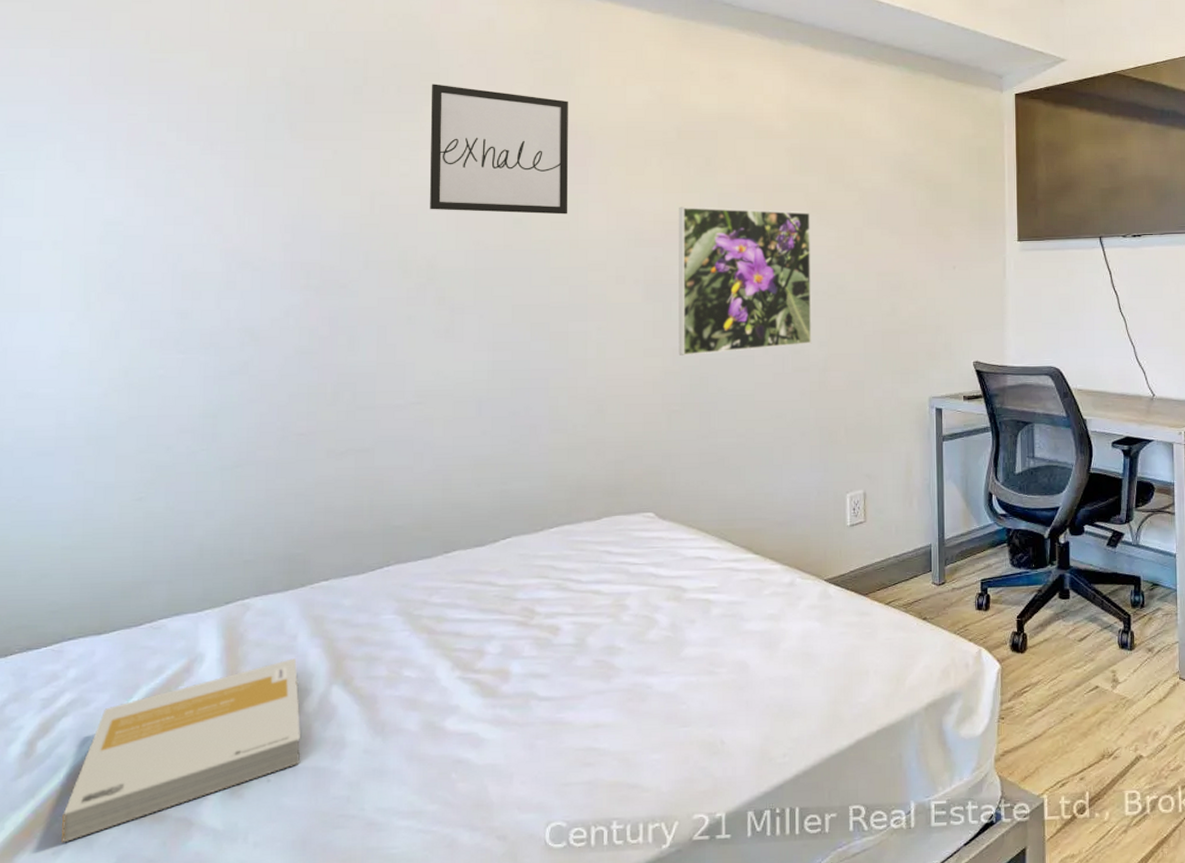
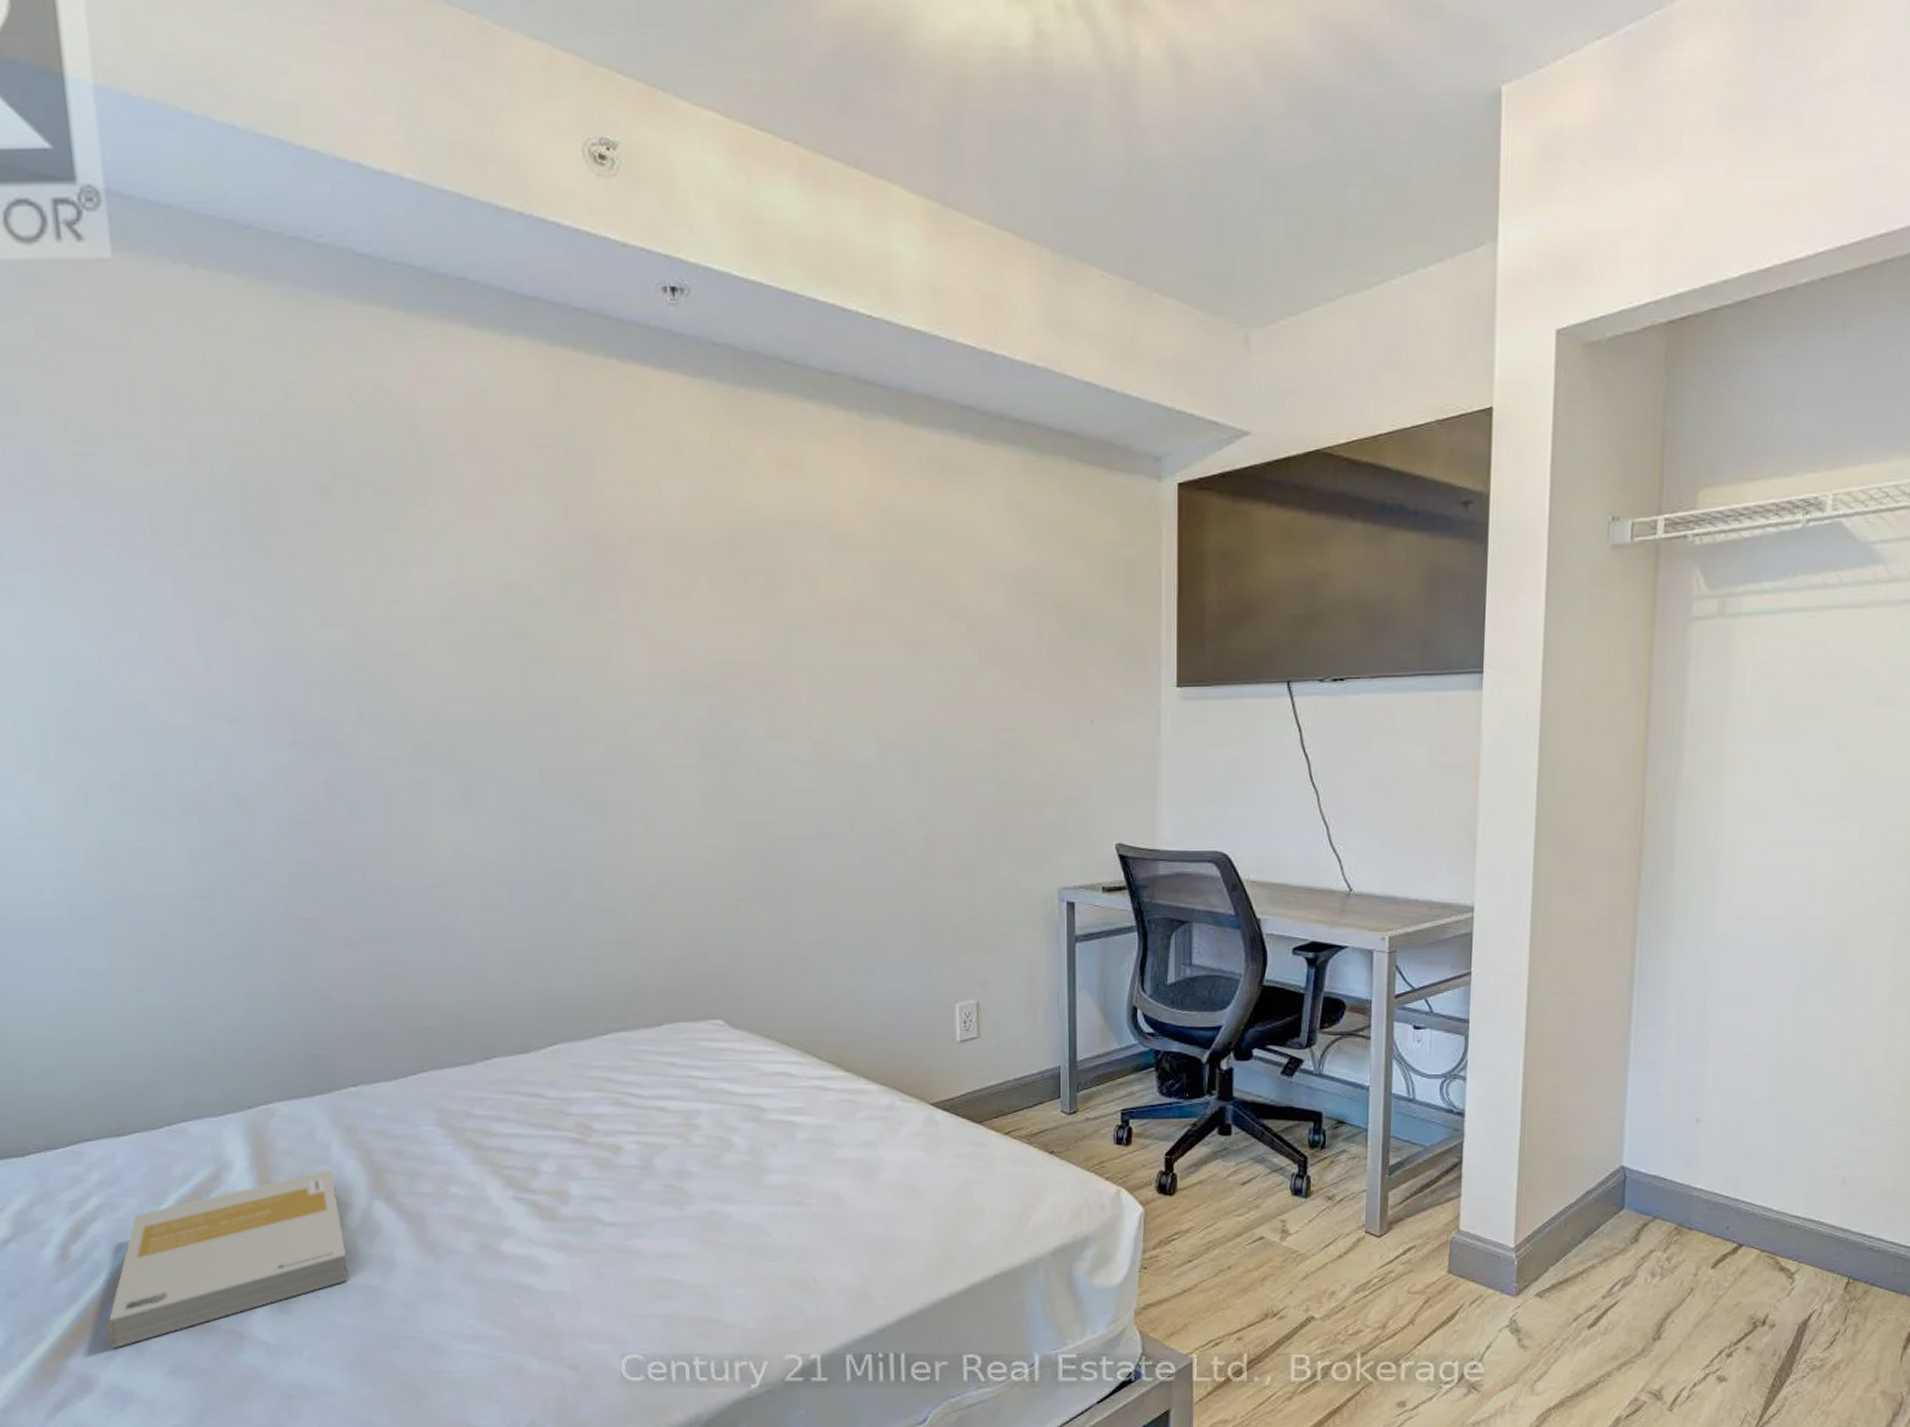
wall art: present [430,84,569,215] -> none [415,480,599,652]
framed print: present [678,207,812,356] -> none [736,641,909,832]

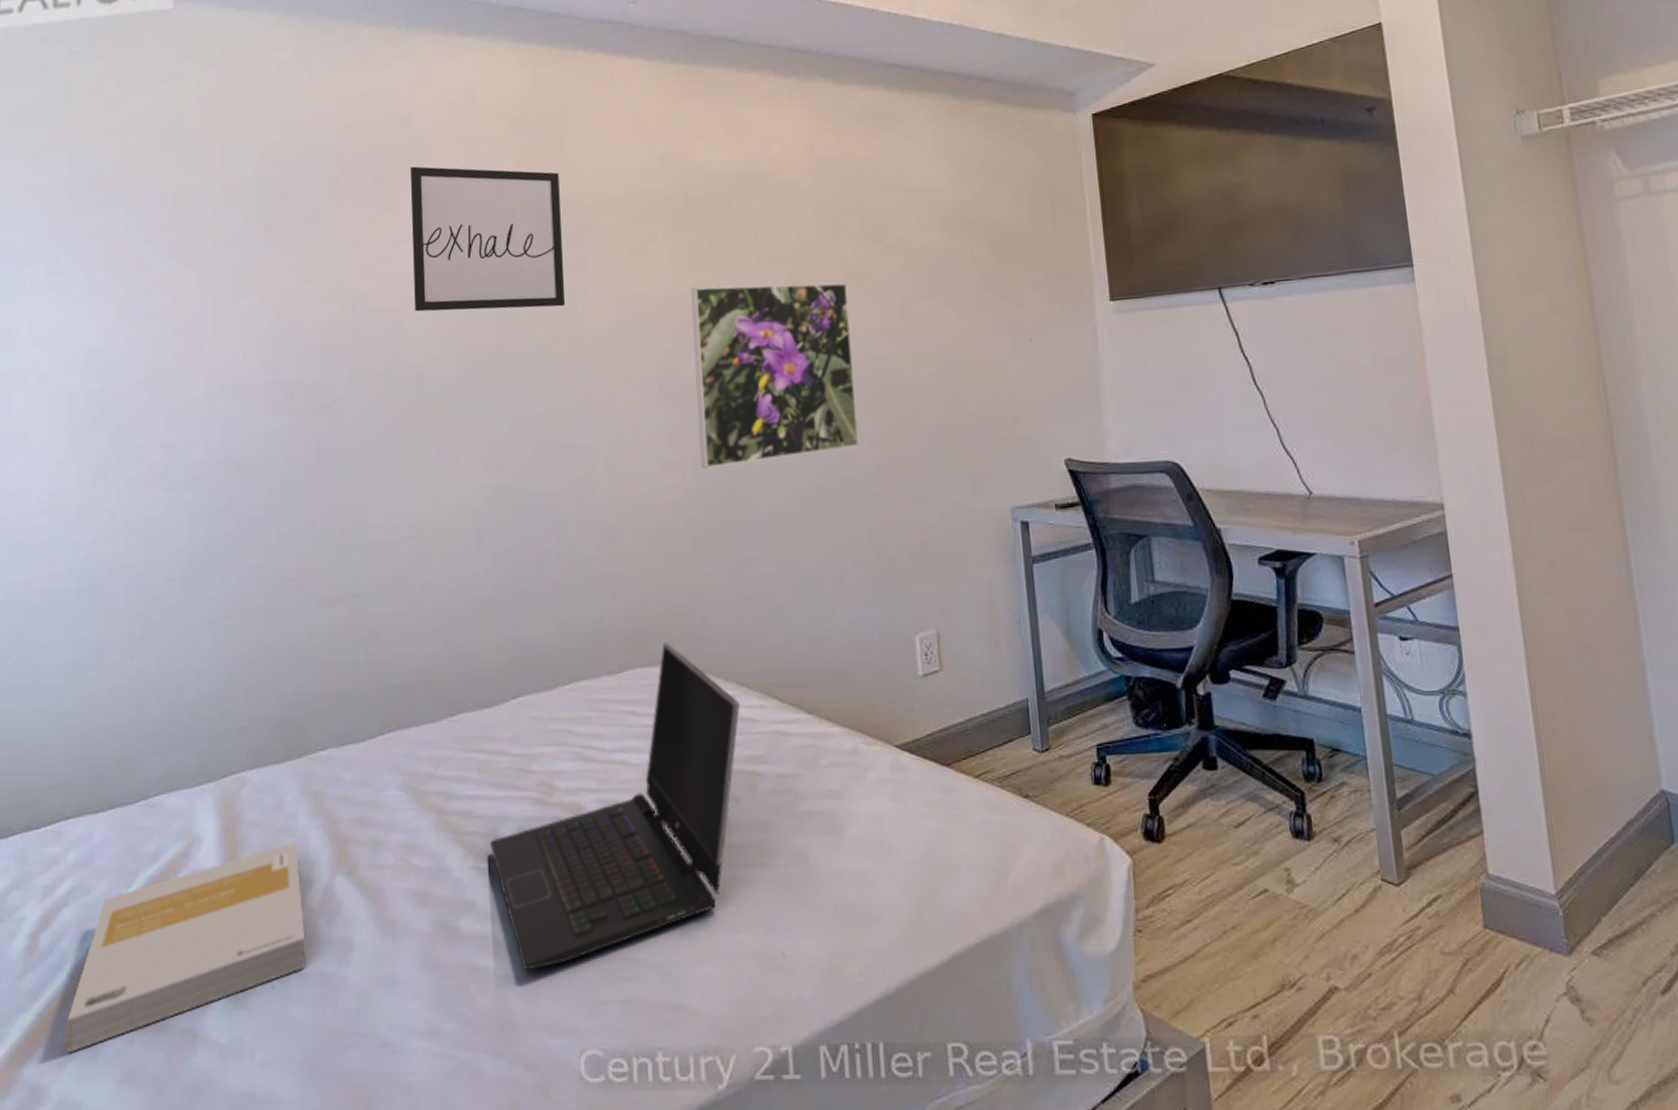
wall art: none [415,480,599,652] -> present [409,166,566,312]
laptop computer: none [529,999,779,1288] -> present [490,642,740,971]
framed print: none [736,641,909,832] -> present [691,282,859,468]

